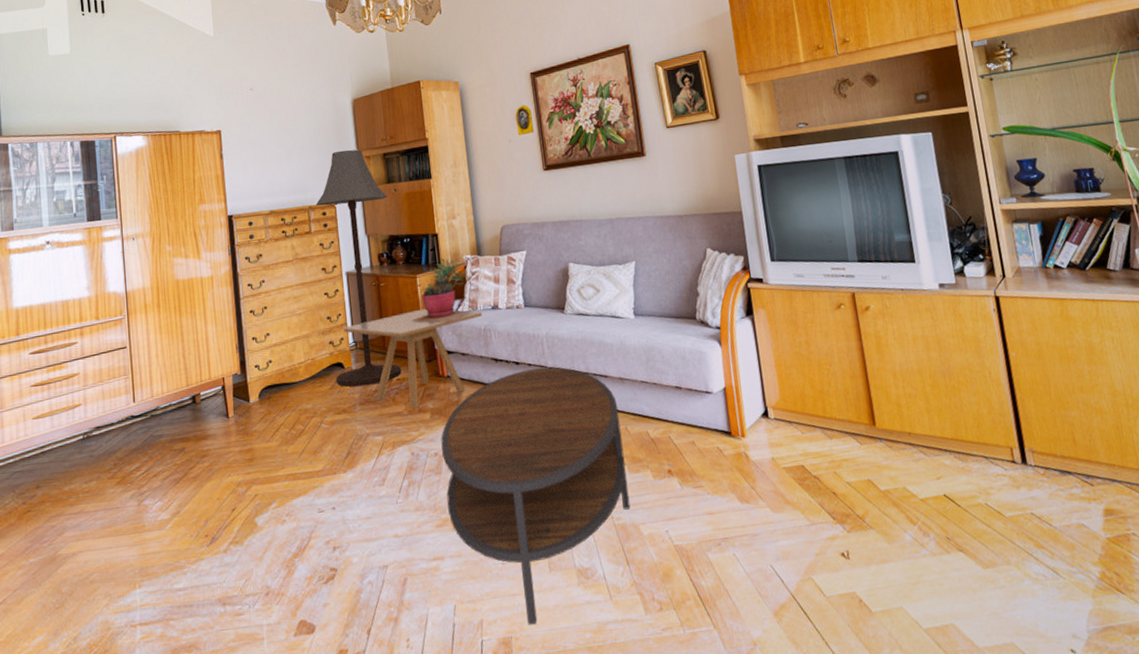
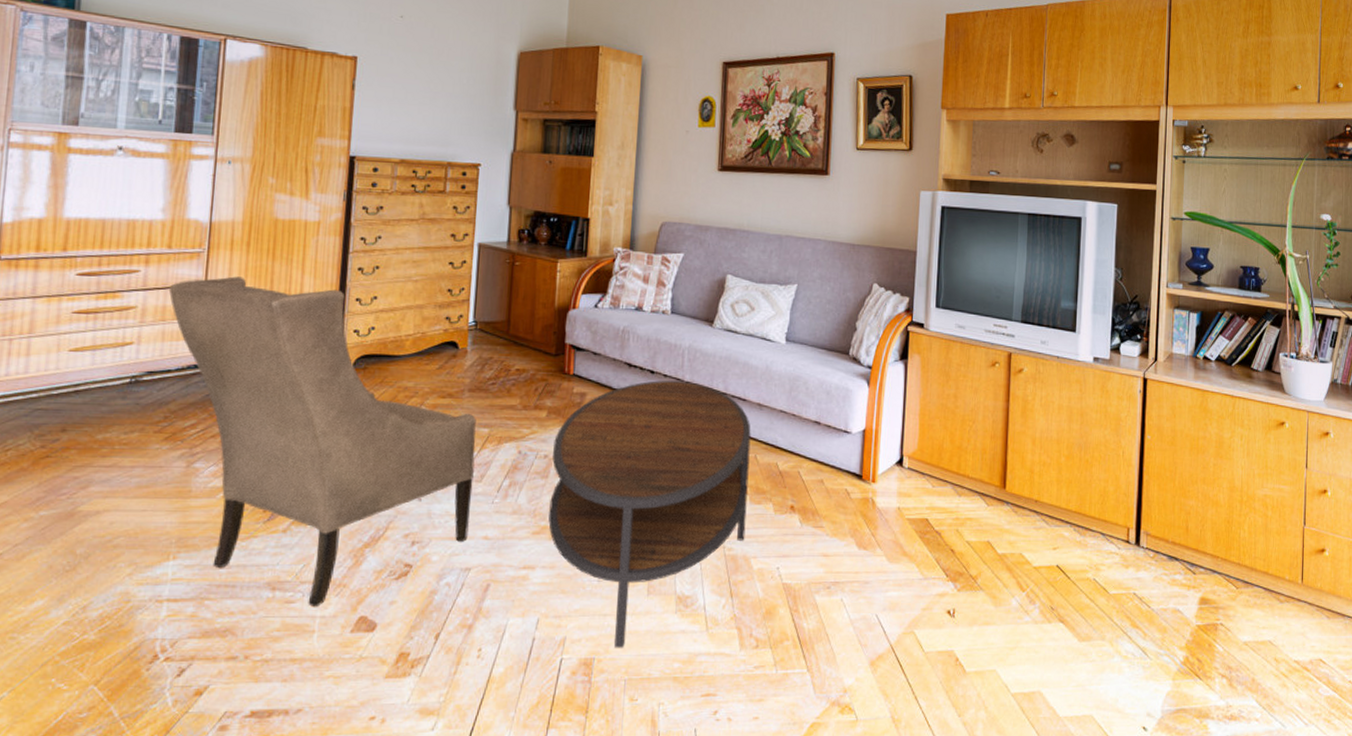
armchair: none [101,332,380,618] -> present [168,276,476,608]
floor lamp: present [315,149,402,387] -> none [446,106,541,372]
side table: present [343,308,483,409] -> none [464,297,624,404]
succulent plant: present [412,258,473,322] -> none [544,246,614,316]

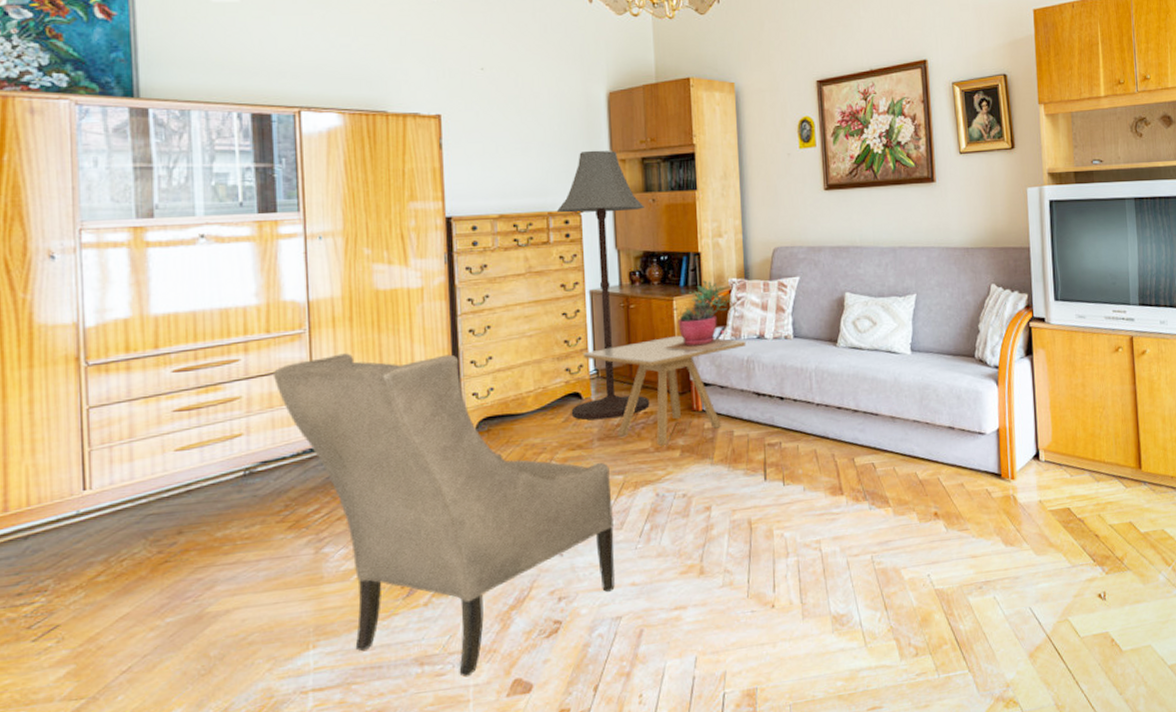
floor lamp: none [446,106,541,372] -> present [556,150,650,420]
side table: none [464,297,624,404] -> present [582,335,747,446]
succulent plant: none [544,246,614,316] -> present [665,280,736,351]
coffee table: present [548,380,751,648] -> none [691,403,893,675]

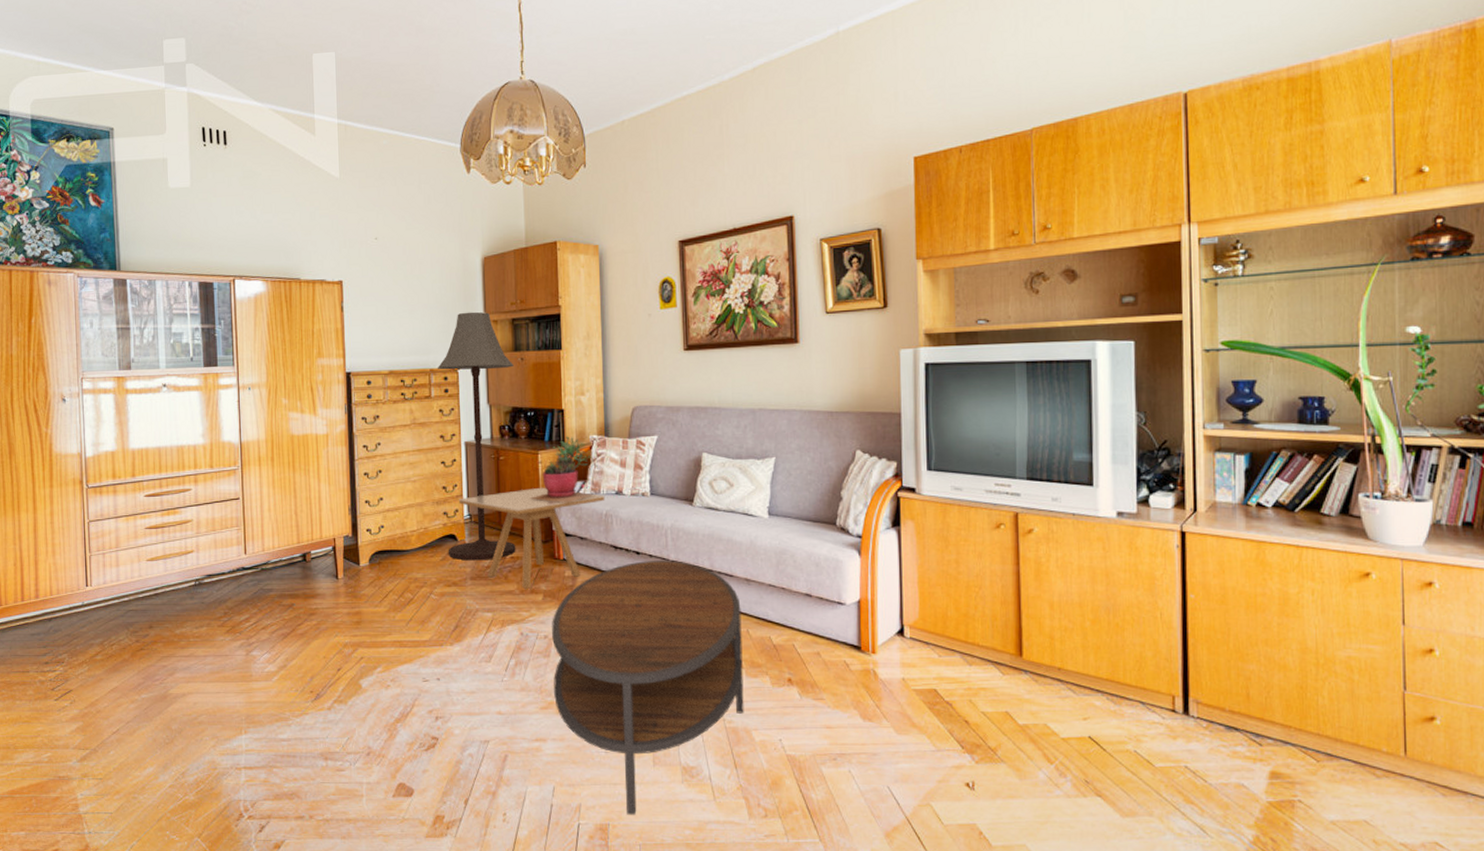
armchair: present [272,353,615,678] -> none [215,488,483,775]
coffee table: none [691,403,893,675] -> present [552,561,744,815]

